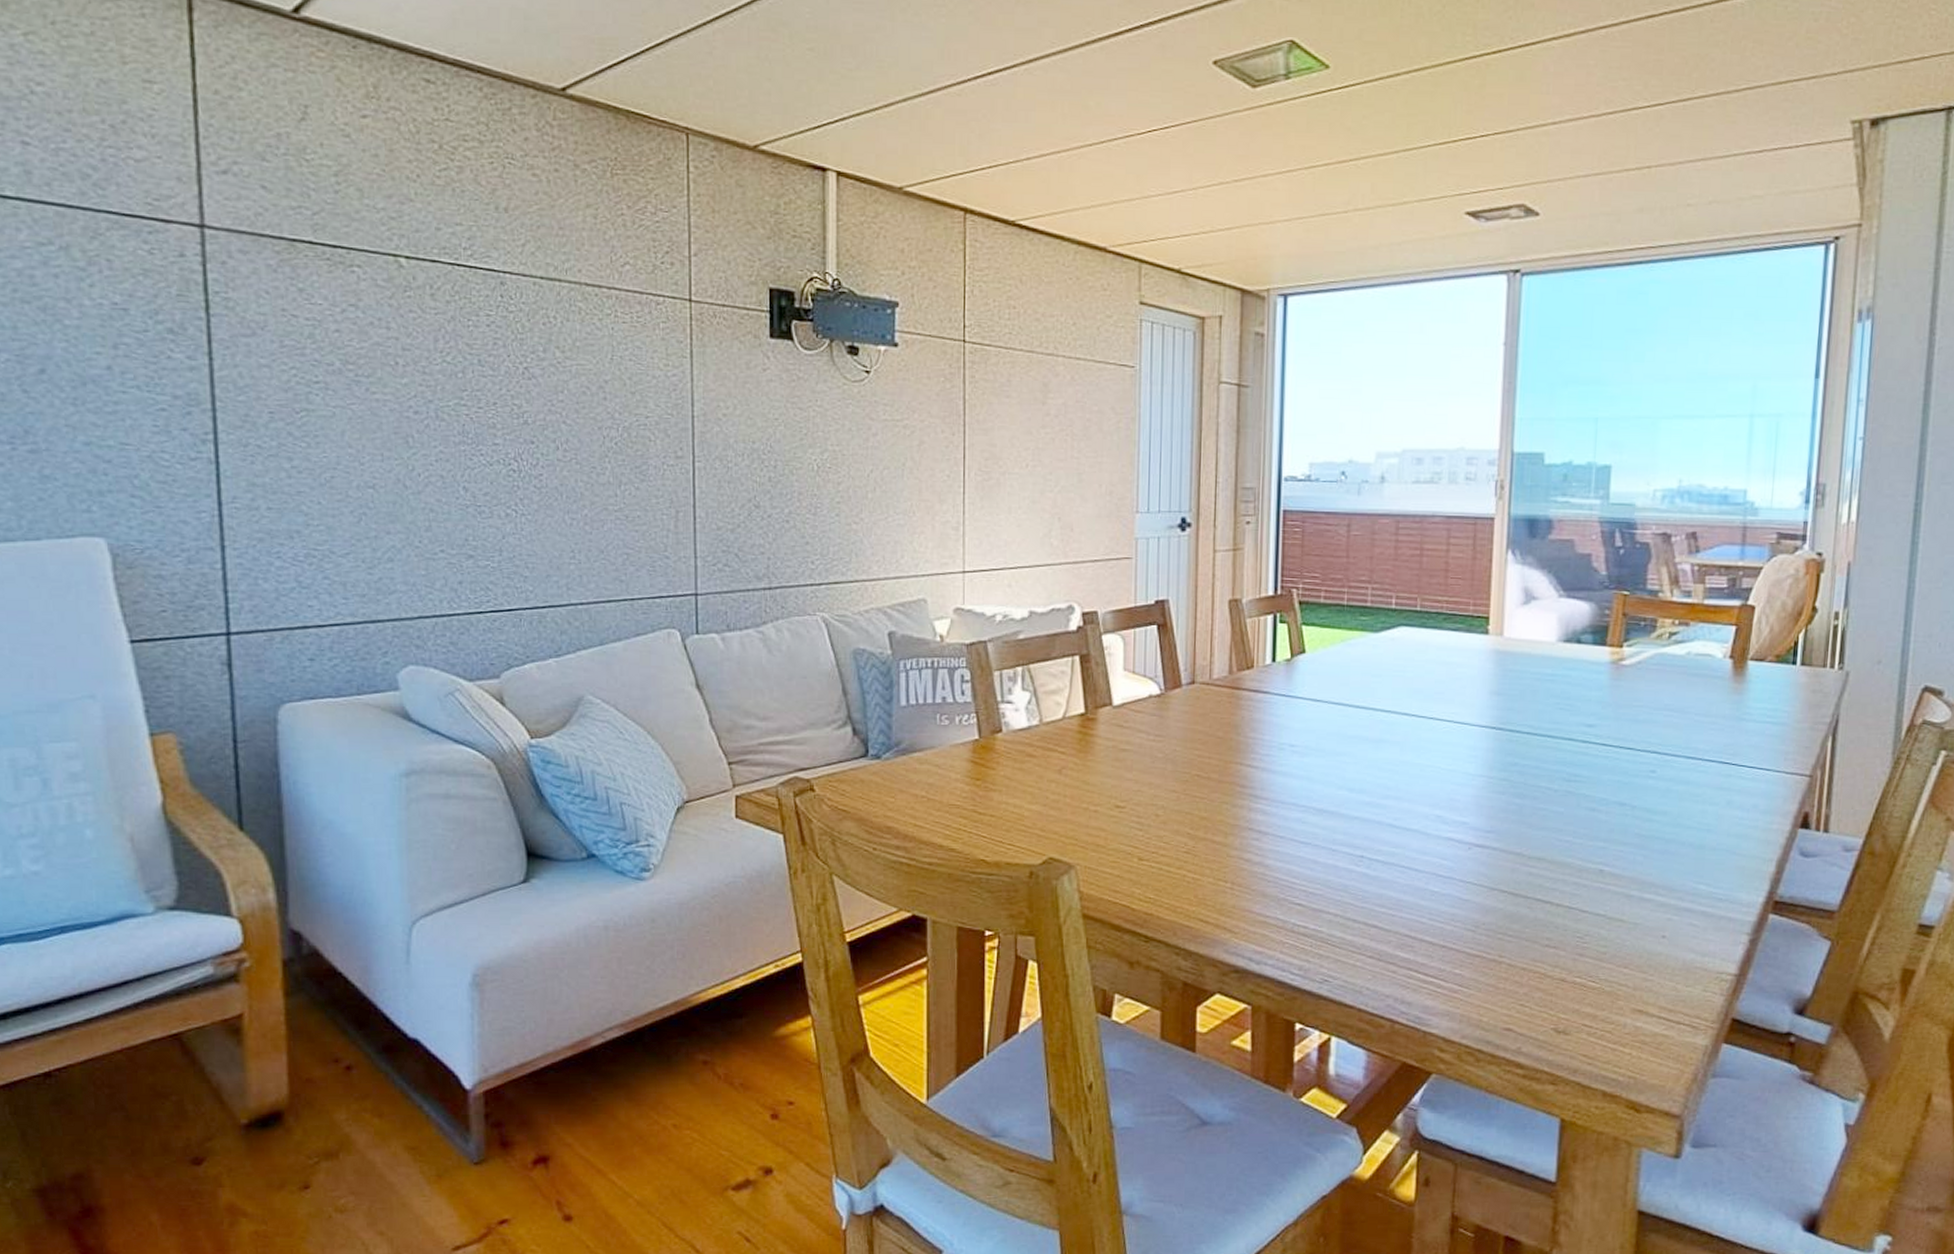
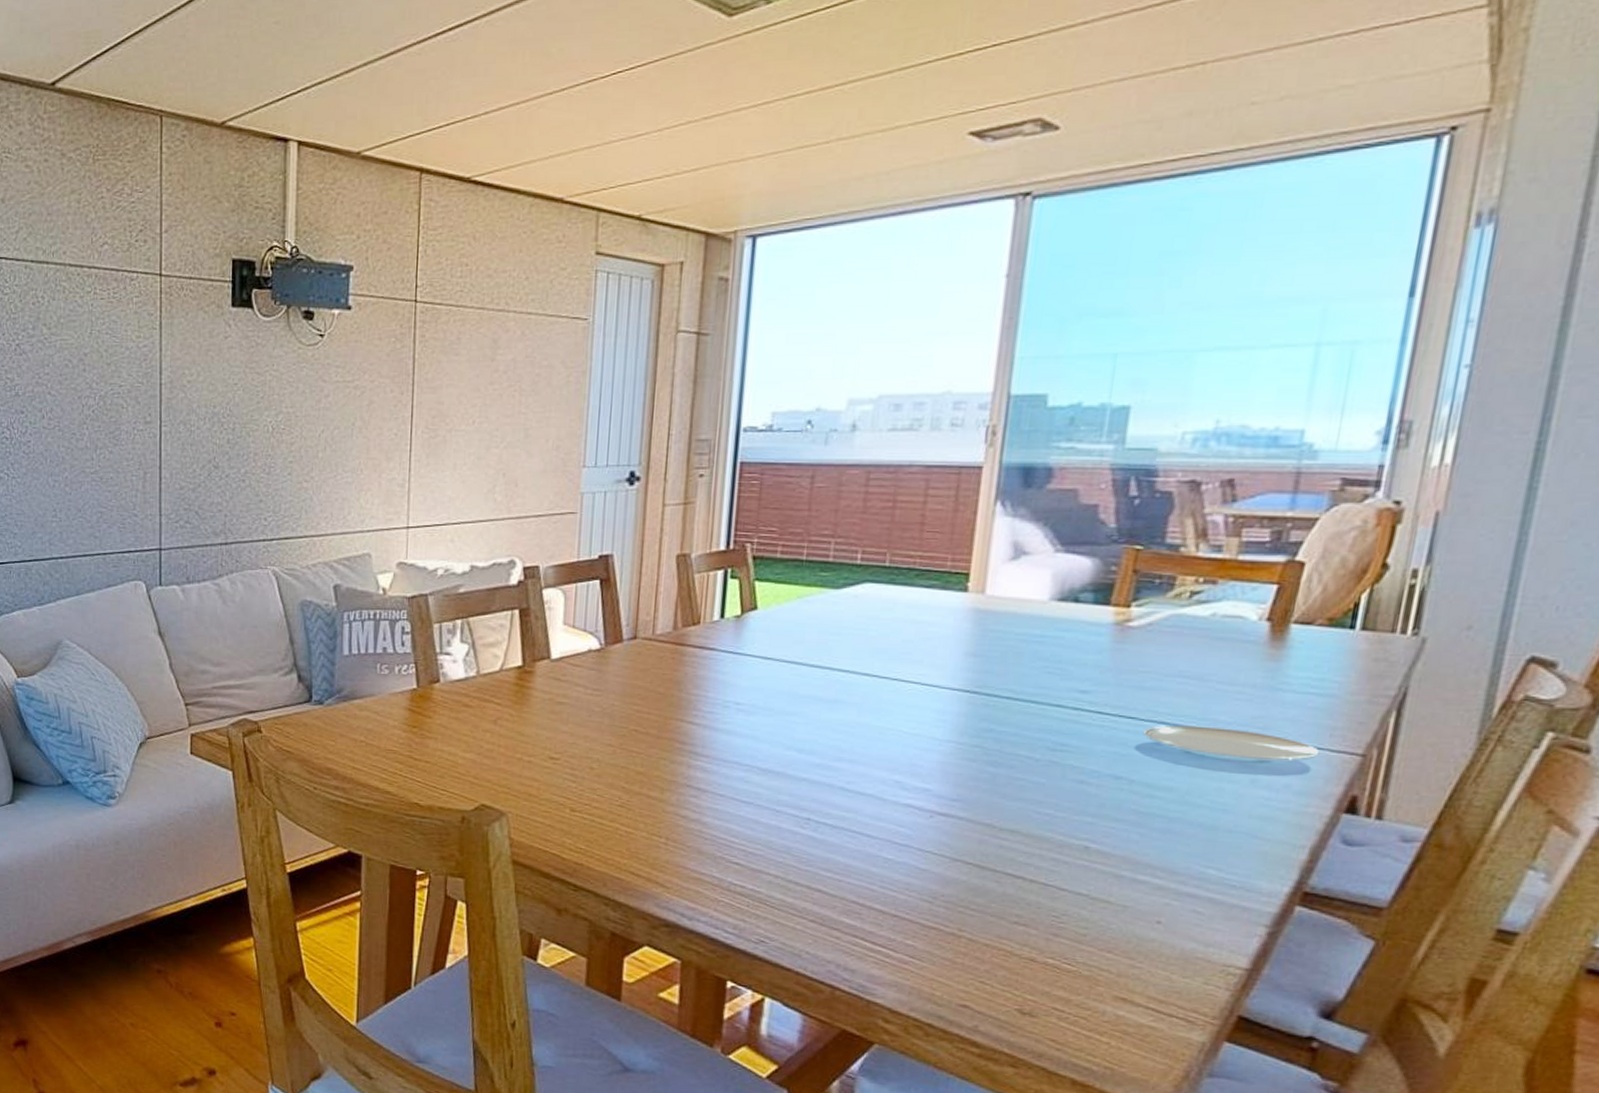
plate: none [1639,754,1778,785] -> present [1142,725,1320,763]

